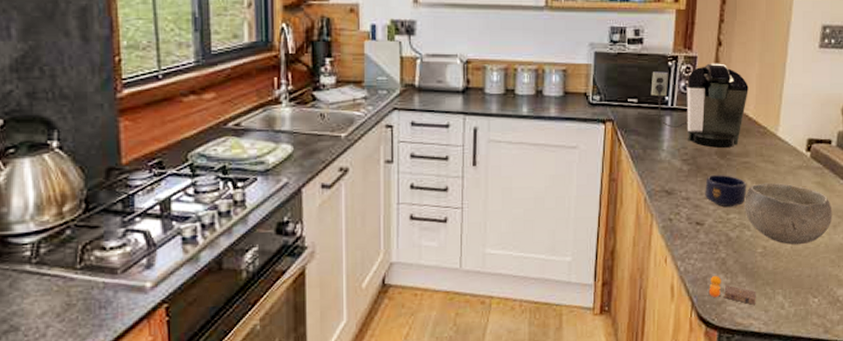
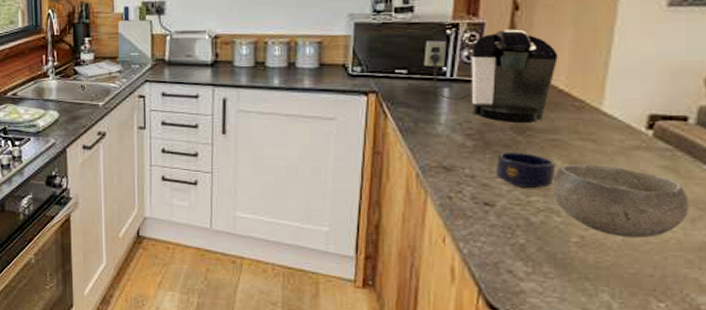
fruit: present [708,275,756,305] -> none [501,261,569,300]

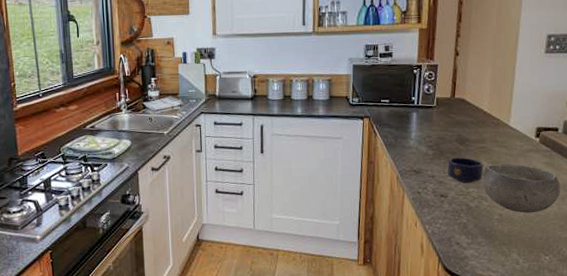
coffee maker: present [423,29,558,122] -> none [399,69,483,136]

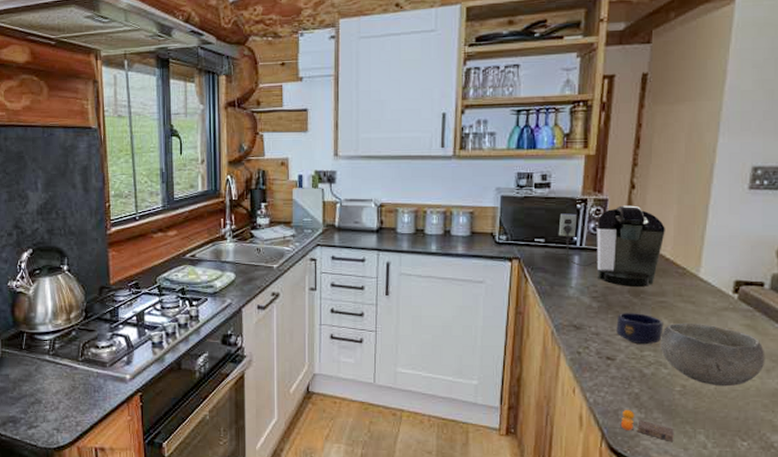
coffee maker: none [399,69,483,136] -> present [558,205,665,286]
fruit: none [453,236,494,260] -> present [620,409,674,441]

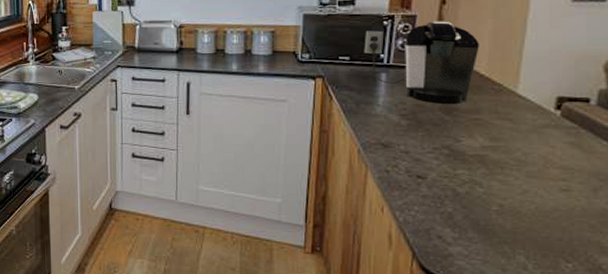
mug: present [616,313,664,345] -> none [427,131,478,163]
fruit: present [620,409,674,441] -> none [432,228,491,262]
bowl: present [661,322,765,387] -> none [475,140,592,206]

